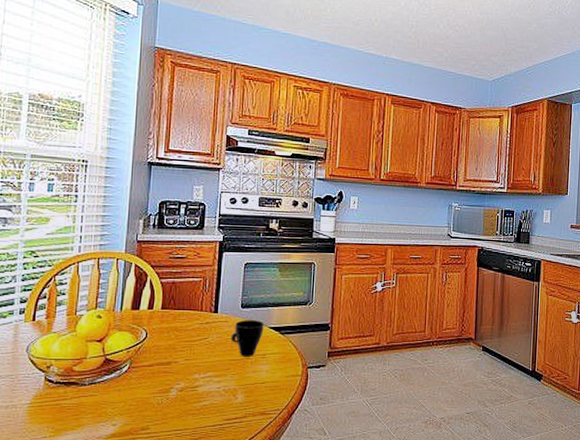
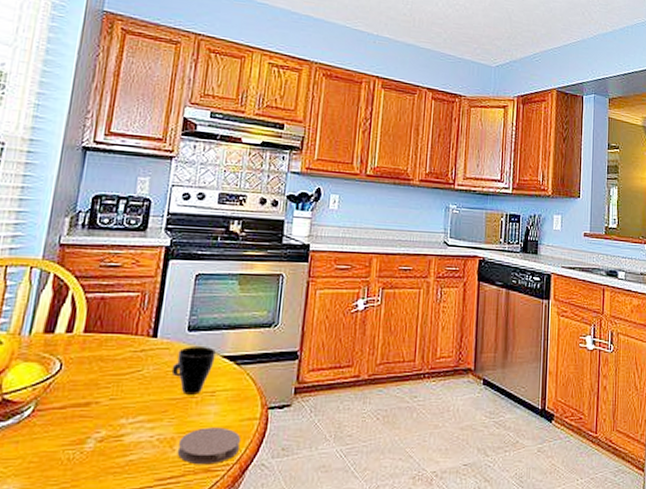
coaster: none [239,381,288,410] -> present [177,427,241,465]

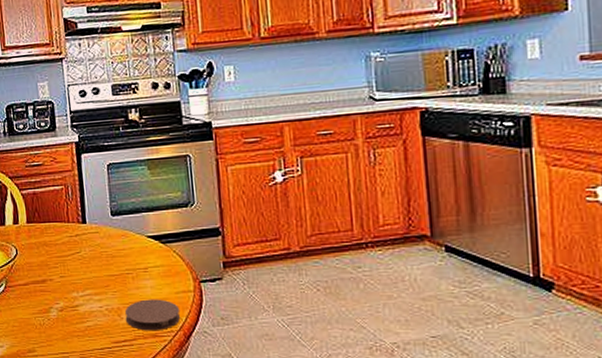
cup: present [171,347,216,395] -> none [105,229,141,272]

